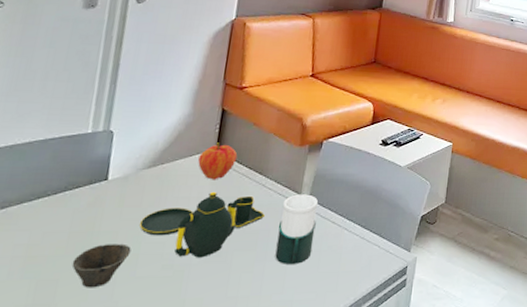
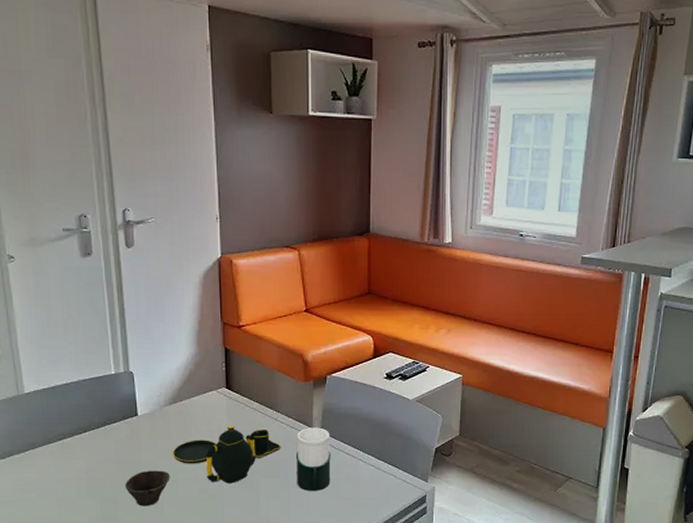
fruit: present [198,142,238,180] -> none [212,380,247,415]

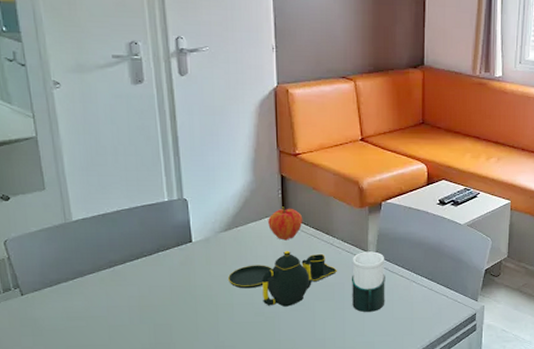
cup: present [125,470,170,507] -> none [179,295,226,331]
fruit: none [212,380,247,415] -> present [268,207,303,240]

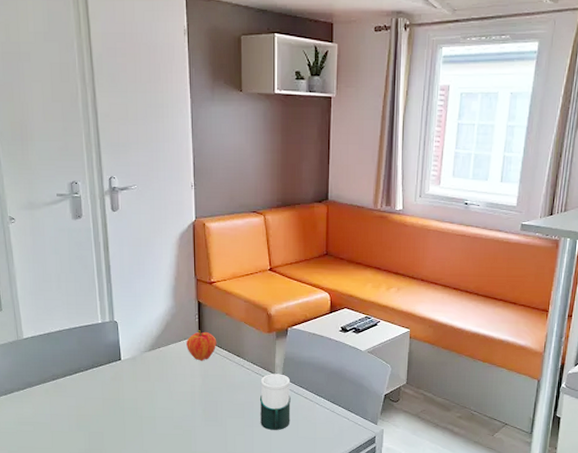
teapot: present [228,250,337,307] -> none [152,370,247,422]

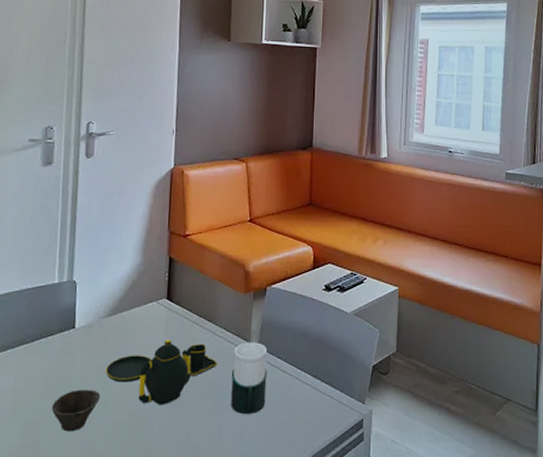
cup: none [110,408,149,440] -> present [51,389,100,432]
teapot: none [152,370,247,422] -> present [106,339,217,405]
fruit: present [186,330,217,361] -> none [152,290,187,328]

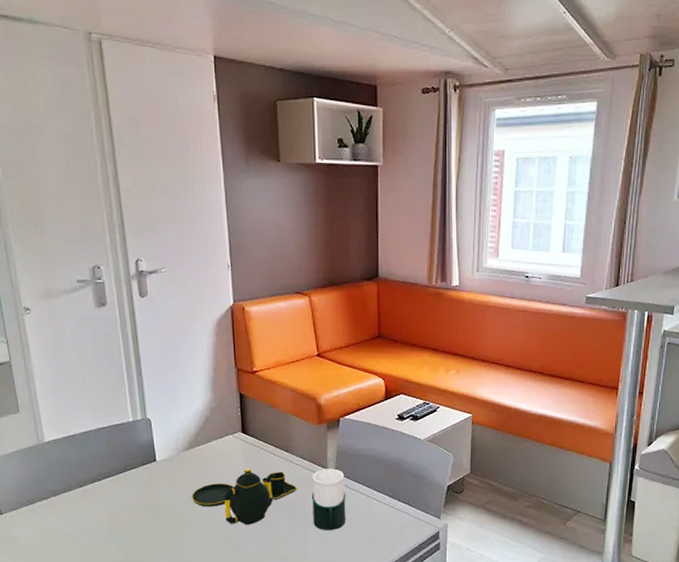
cup: present [51,389,100,432] -> none [146,514,190,549]

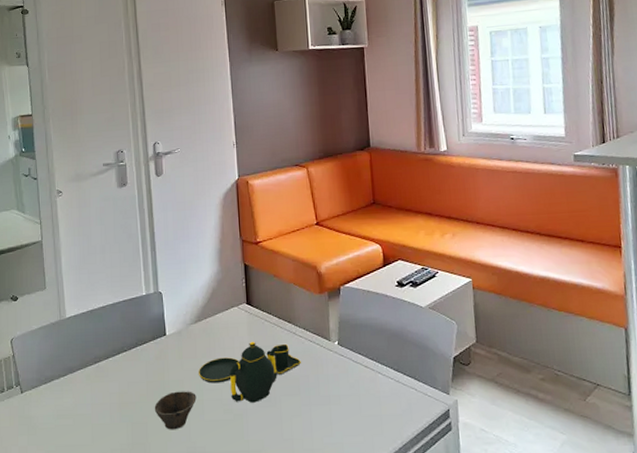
cup: none [146,514,190,549] -> present [154,391,197,430]
cup: present [311,468,346,531] -> none [315,340,352,409]

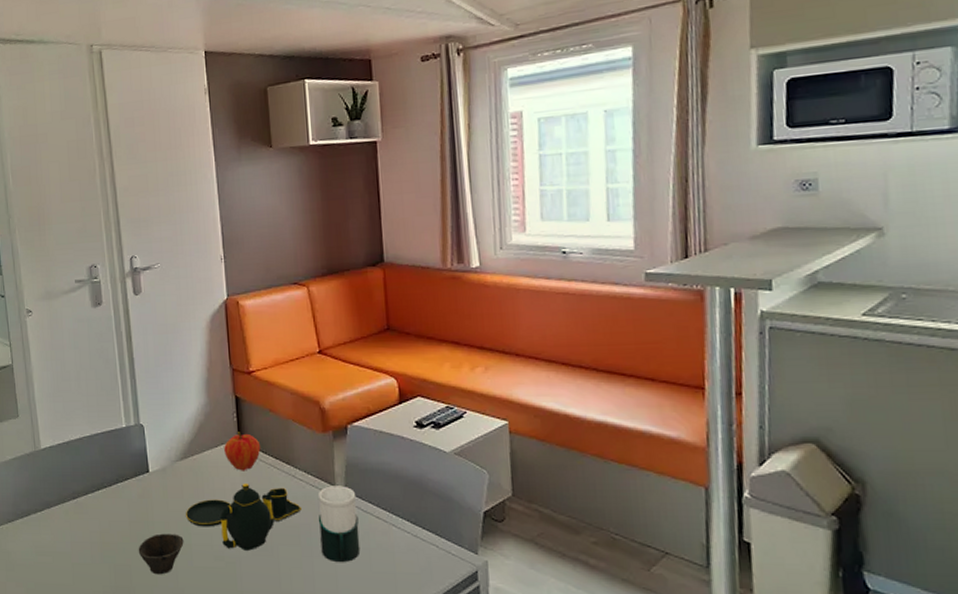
fruit: none [234,296,266,331] -> present [224,432,261,471]
cup: none [315,340,352,409] -> present [318,486,361,563]

